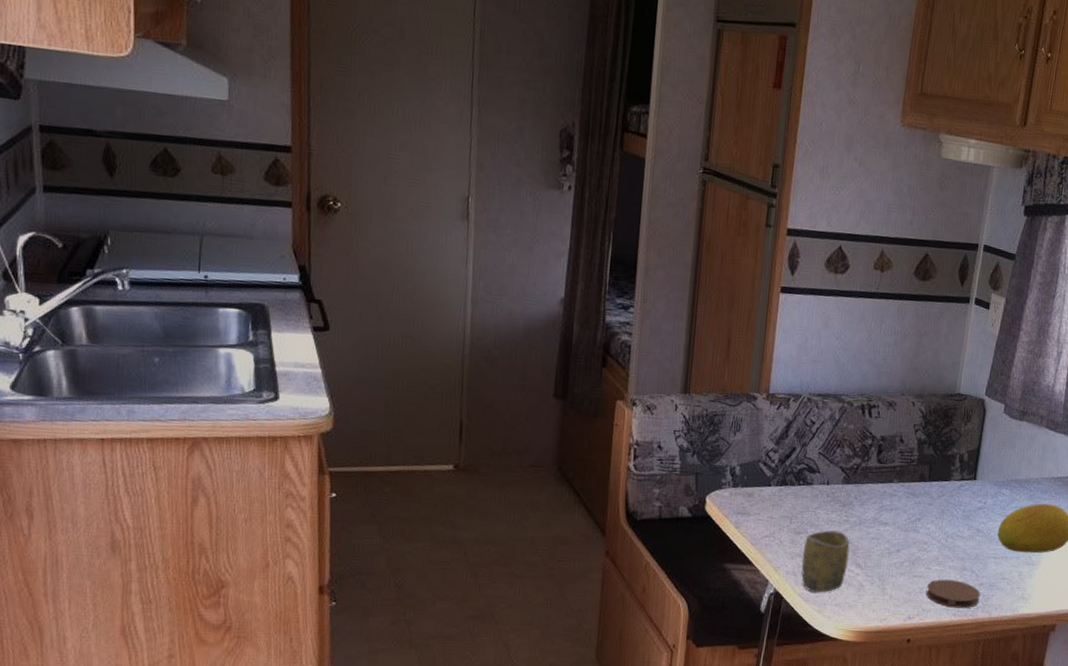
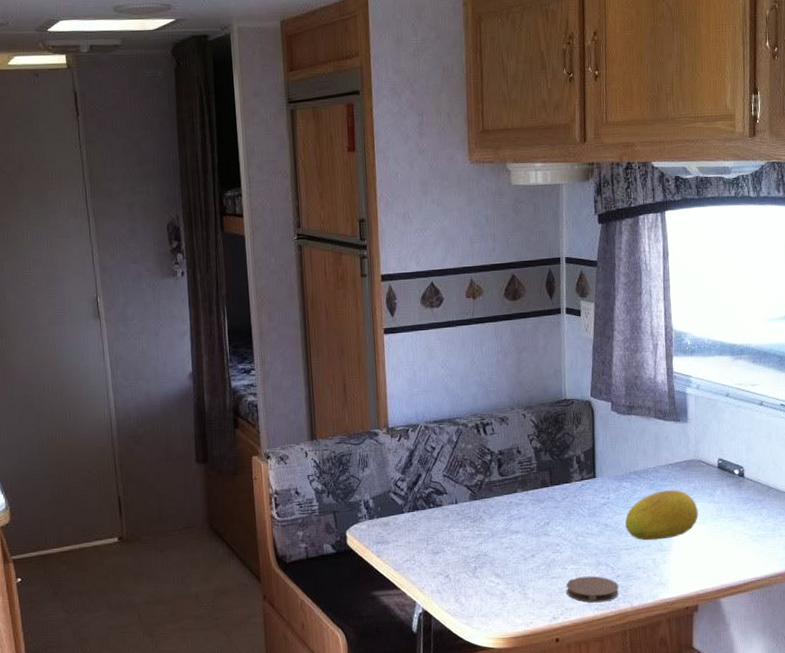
cup: present [801,530,850,593] -> none [443,545,488,607]

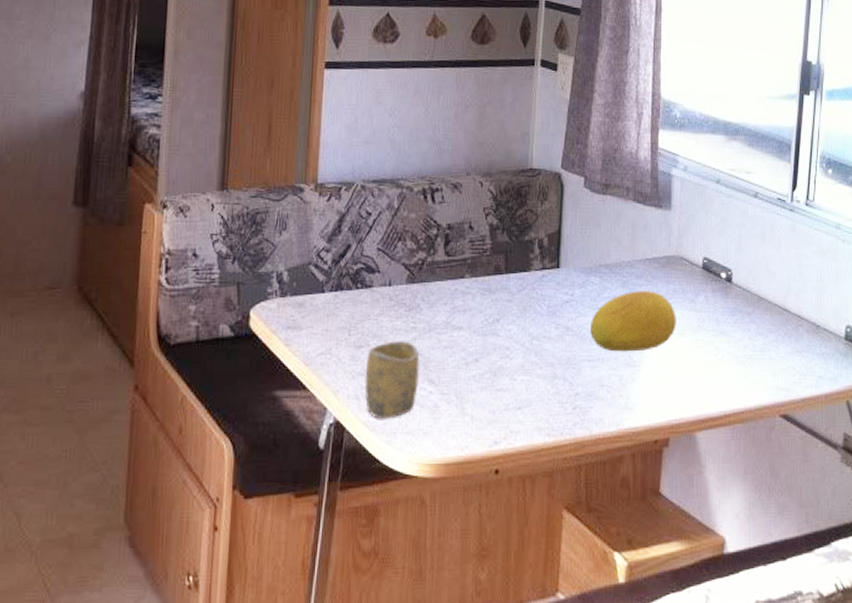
cup: none [443,545,488,607] -> present [364,340,420,419]
coaster: present [566,576,619,603] -> none [514,391,577,426]

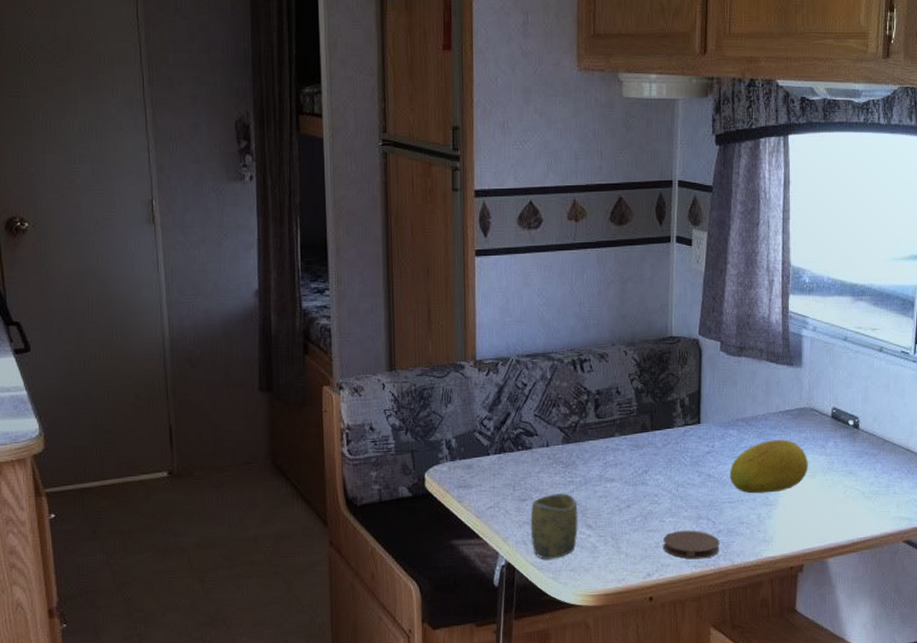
coaster: none [514,391,577,426] -> present [663,530,720,560]

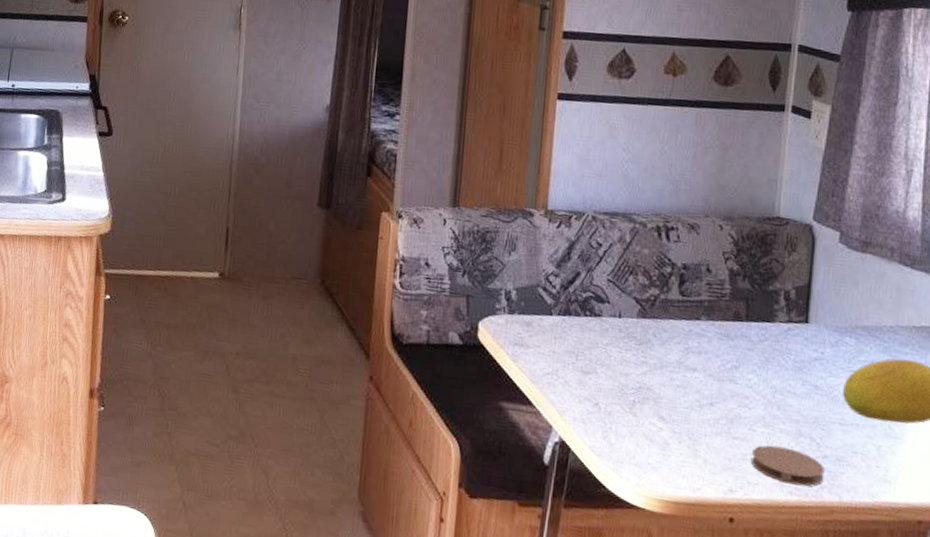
cup: present [530,492,579,560] -> none [591,372,650,448]

